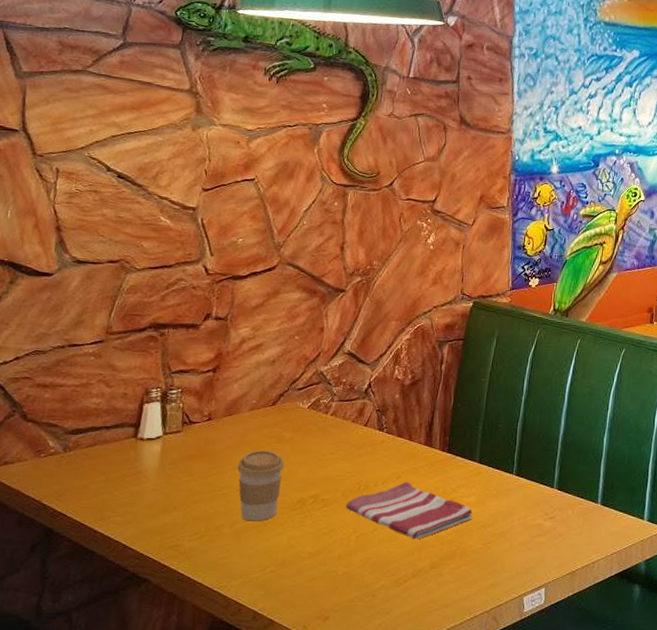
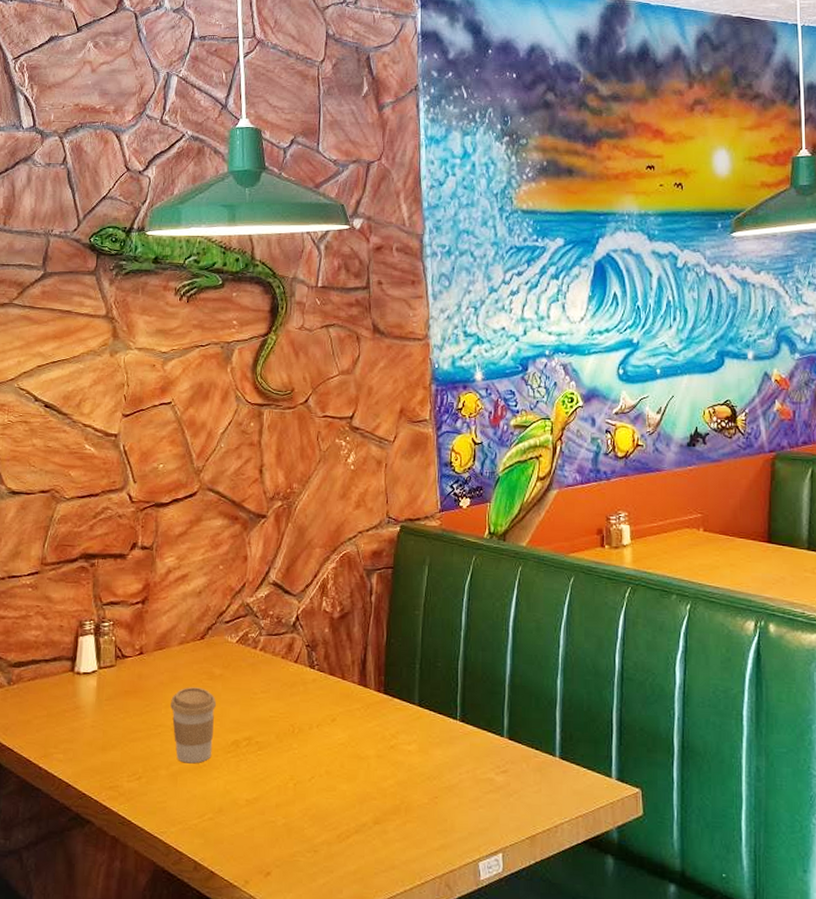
dish towel: present [345,481,473,540] -> none [280,725,416,791]

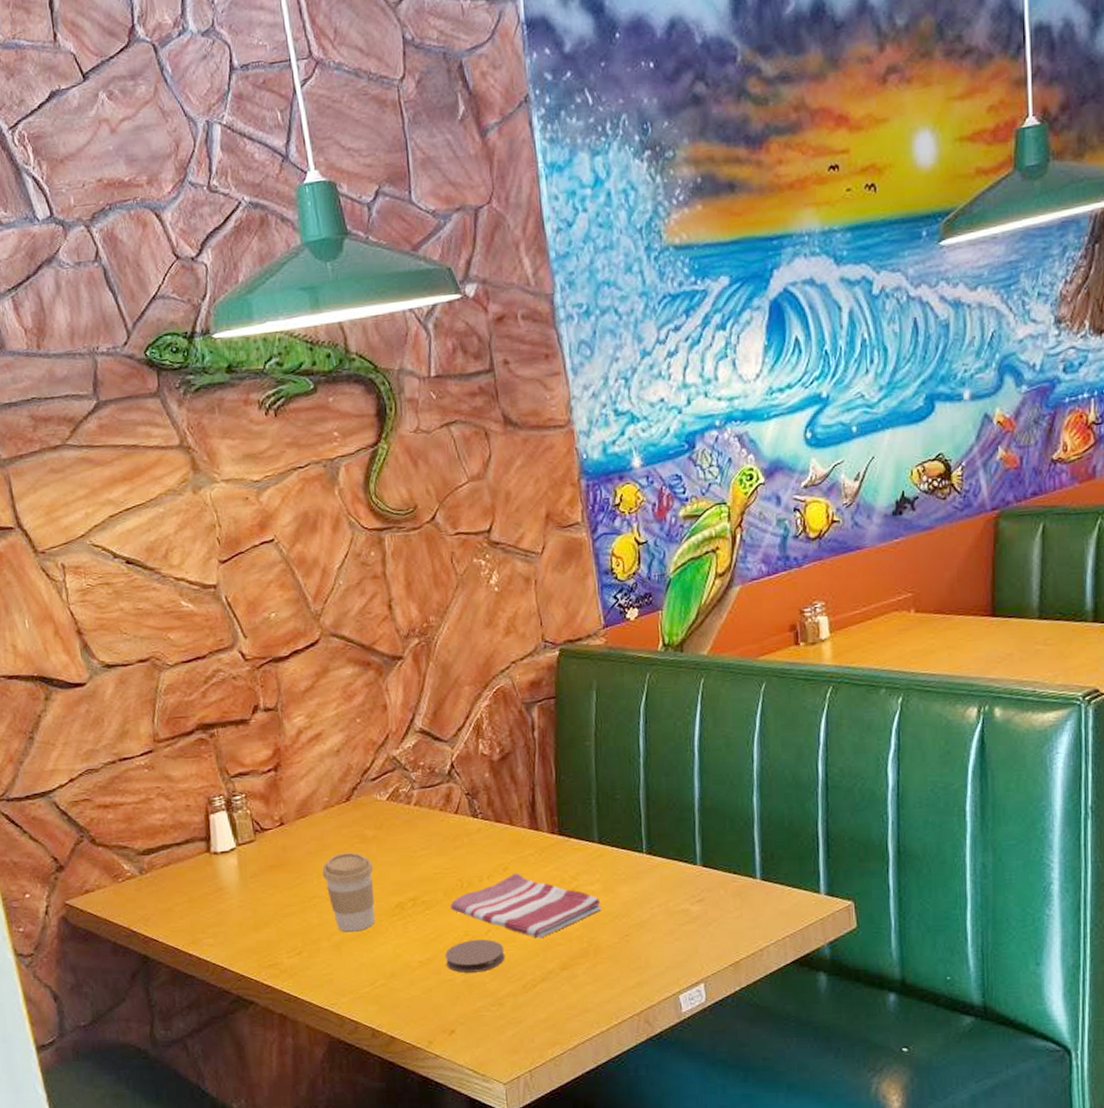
coaster: none [269,784,325,817] -> present [444,939,505,973]
dish towel: none [280,725,416,791] -> present [450,873,601,939]

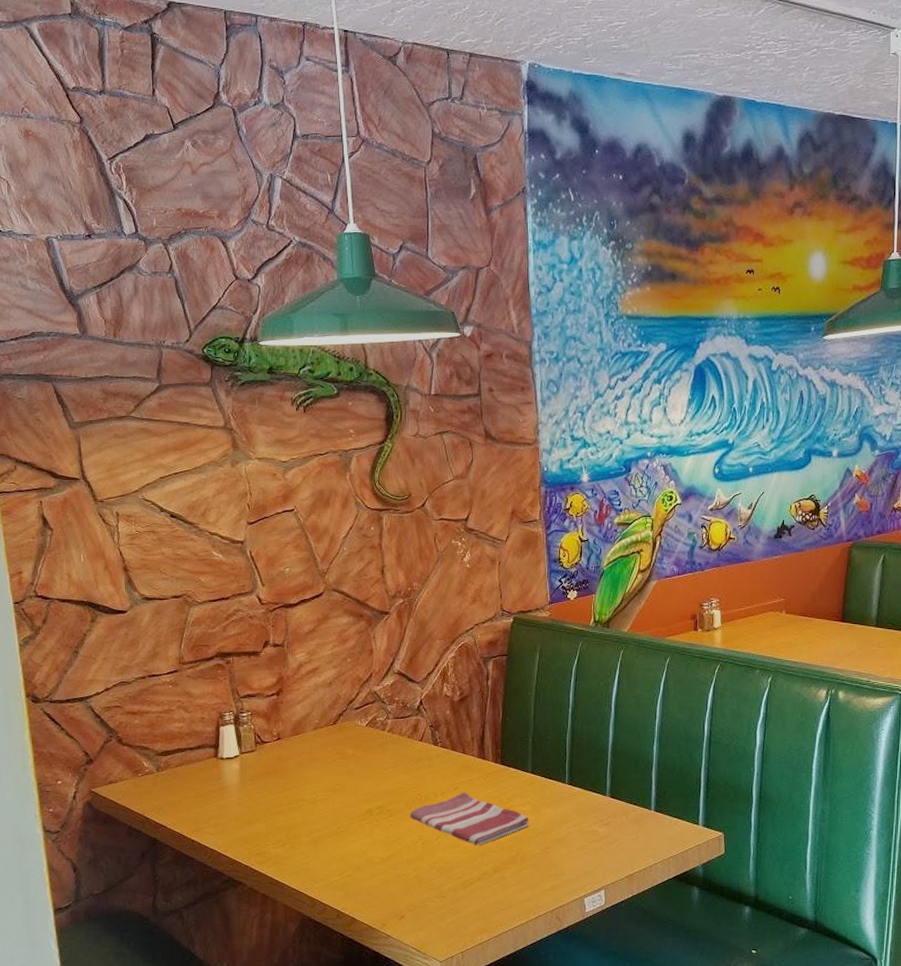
coffee cup: present [322,852,376,932] -> none [309,766,351,831]
coaster: present [444,939,505,973] -> none [401,844,450,870]

